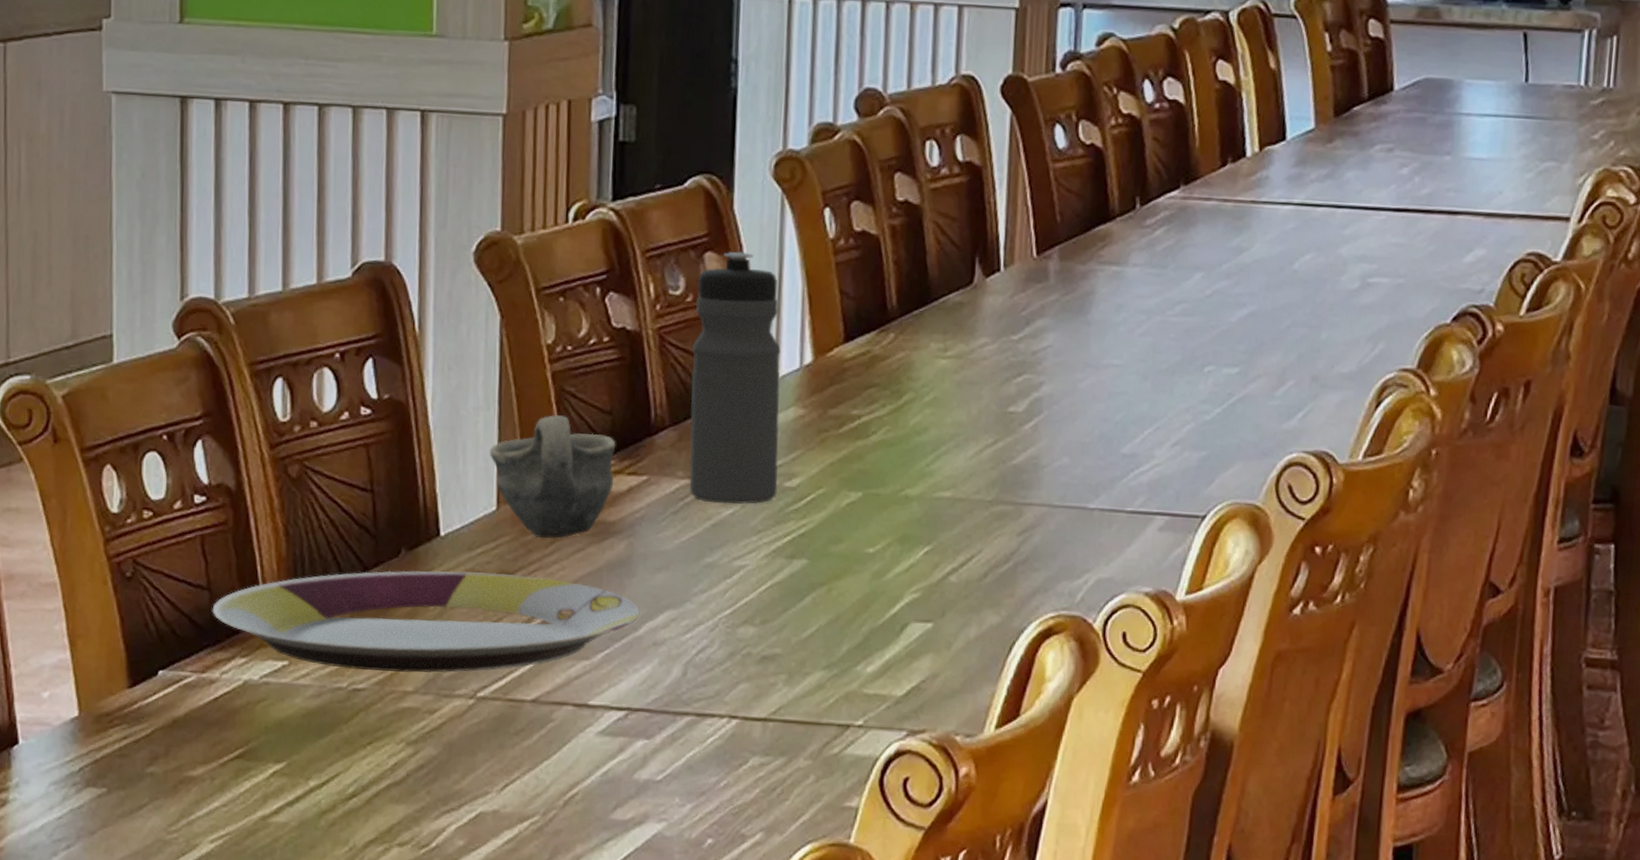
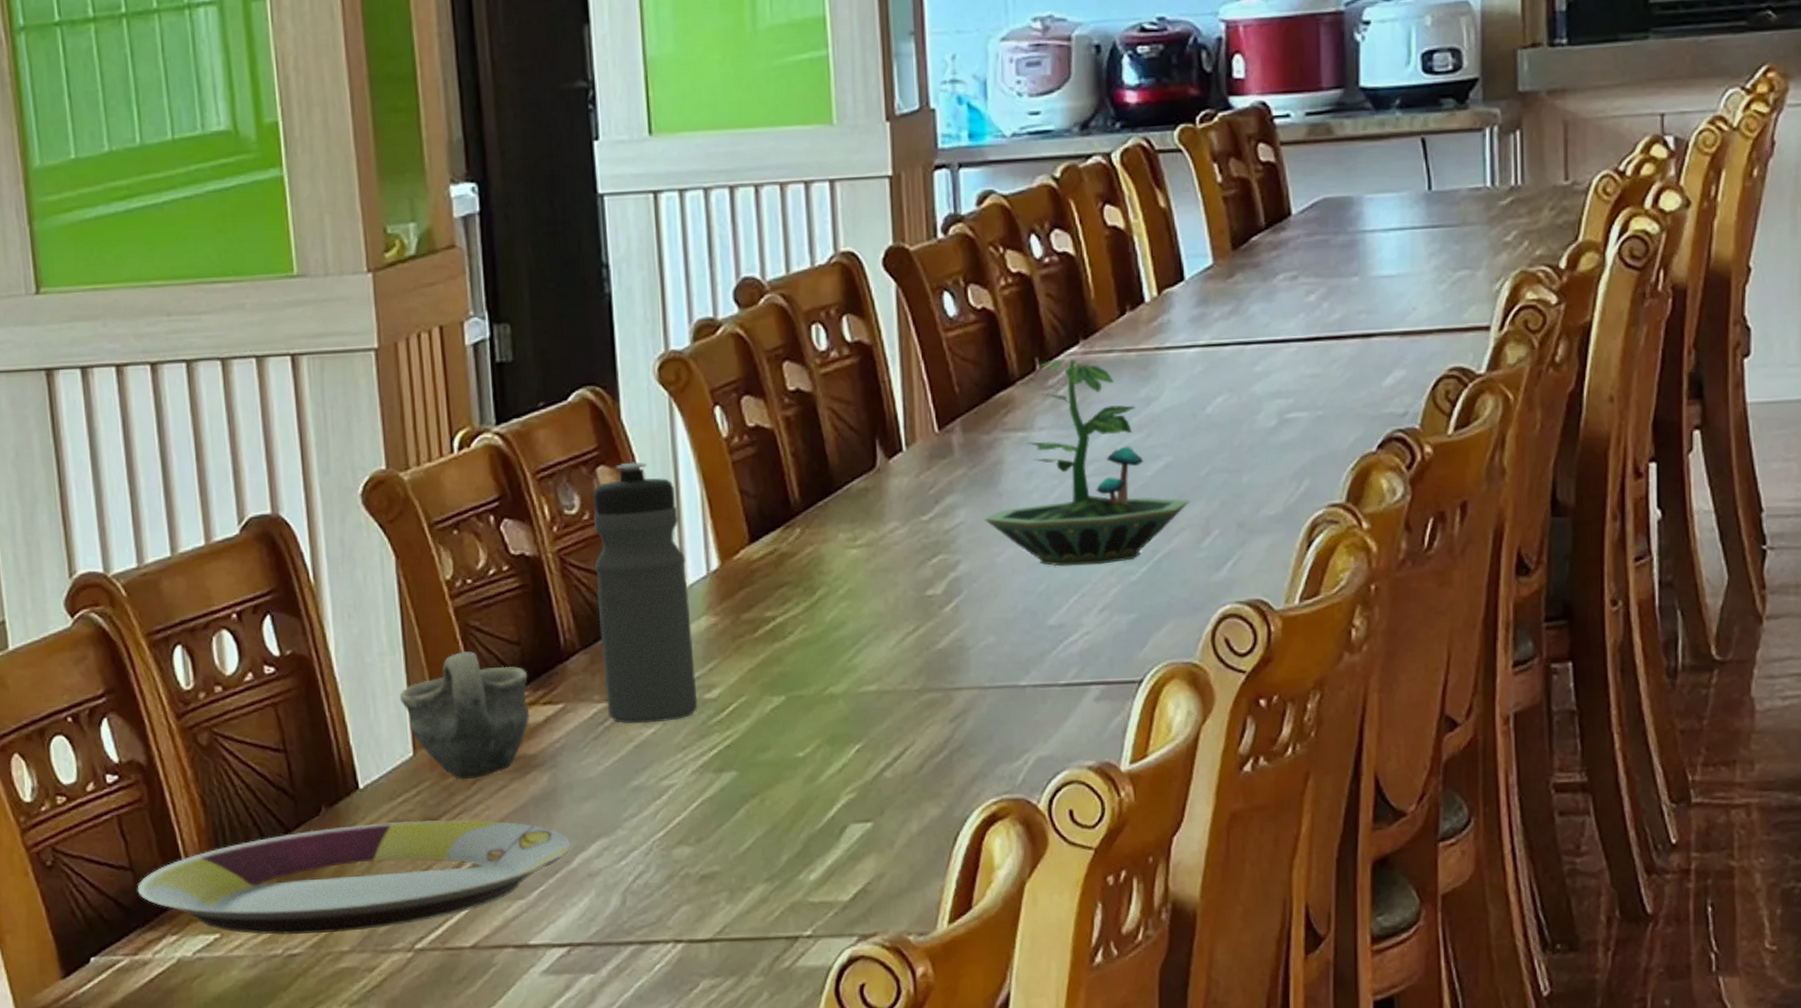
terrarium: none [1071,201,1269,401] -> present [984,358,1190,567]

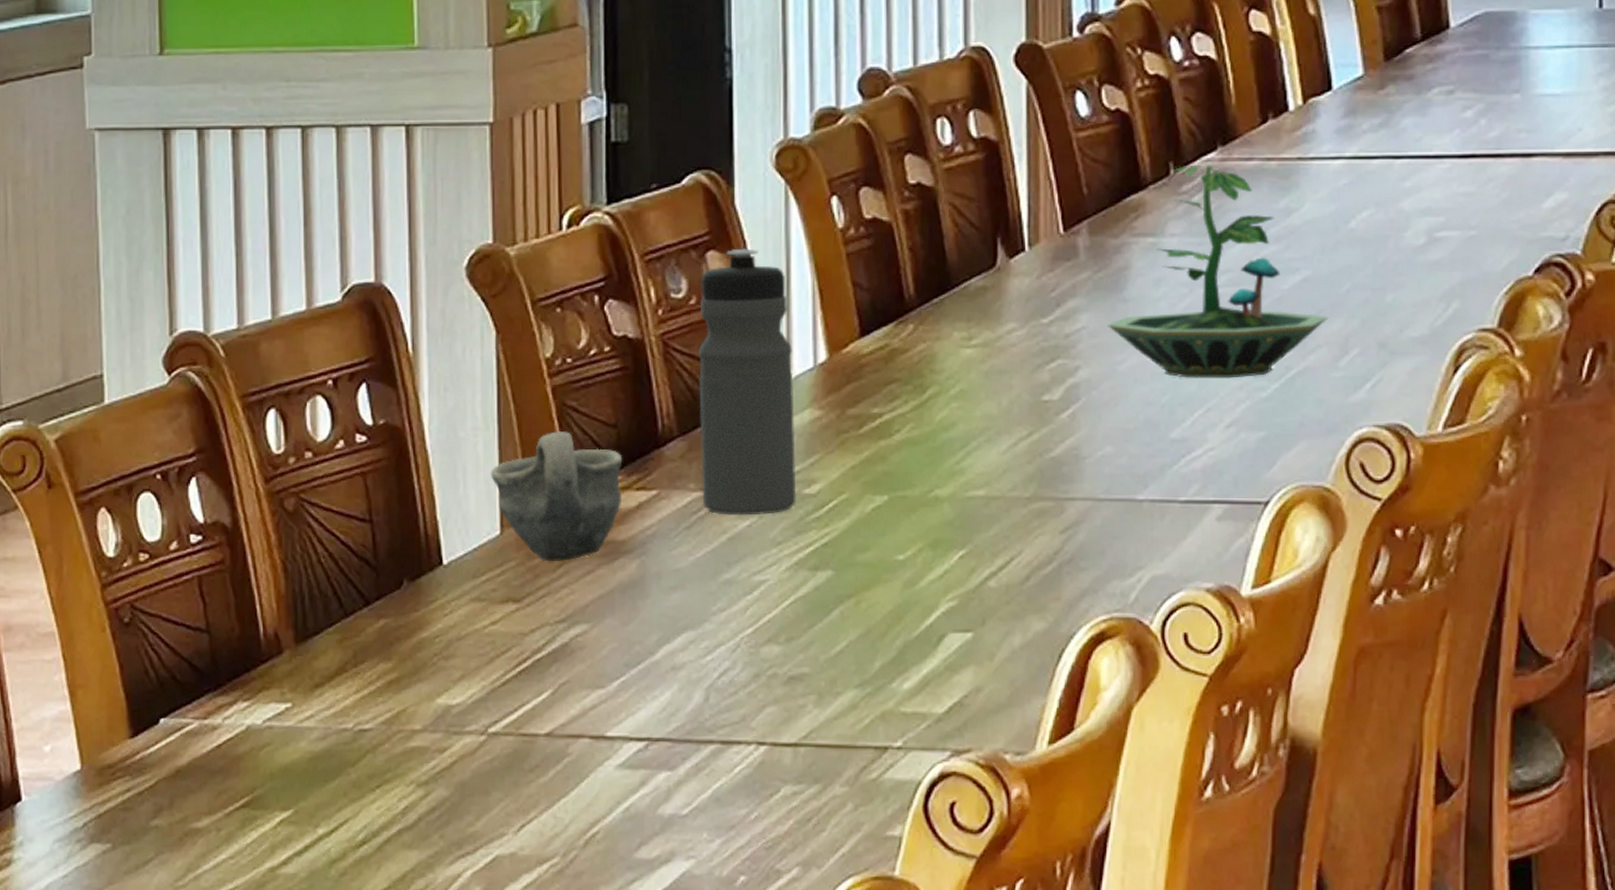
plate: present [137,819,571,935] -> none [212,600,656,711]

